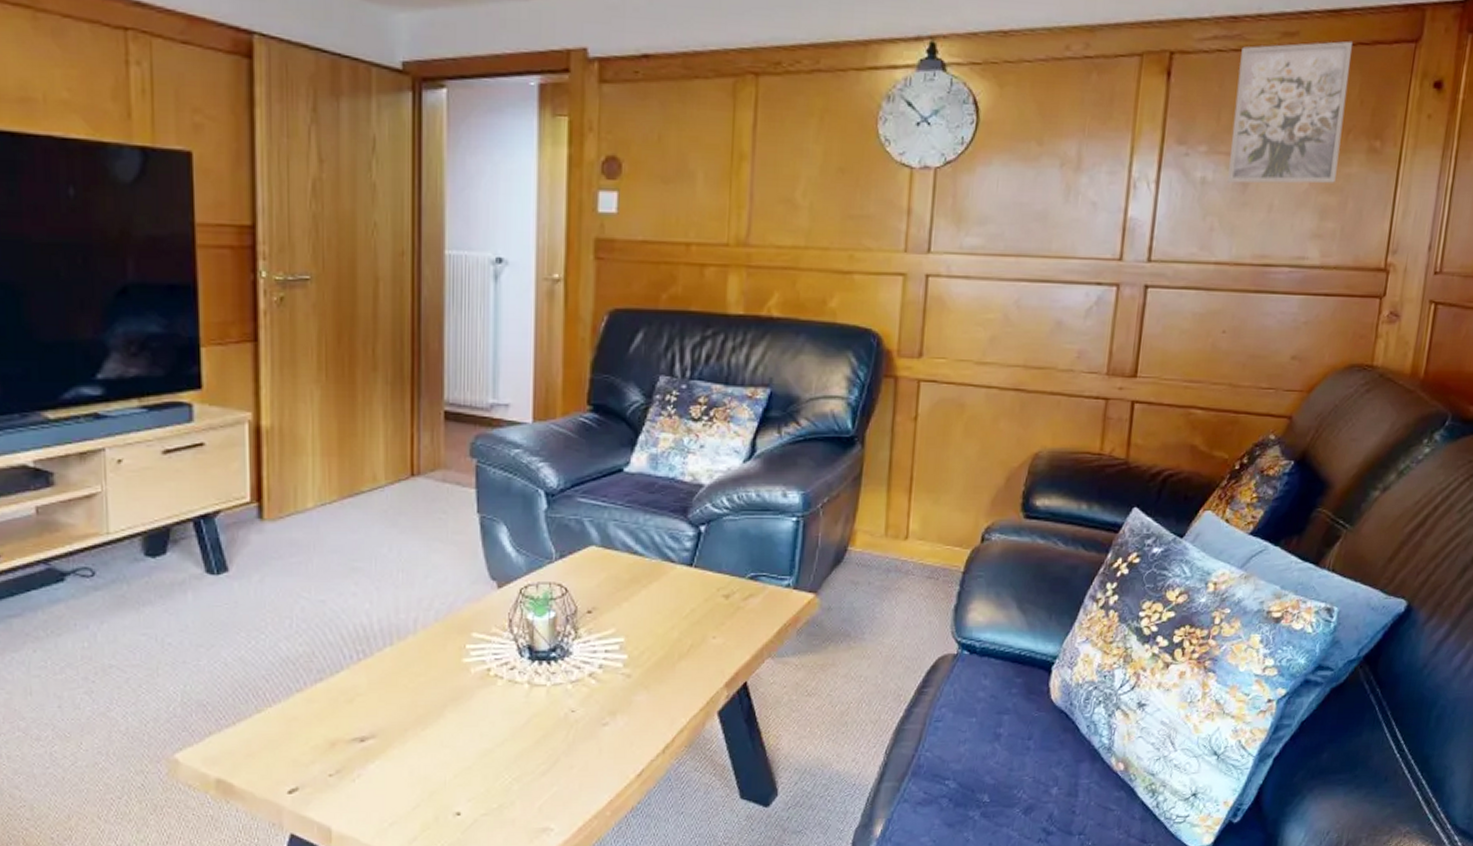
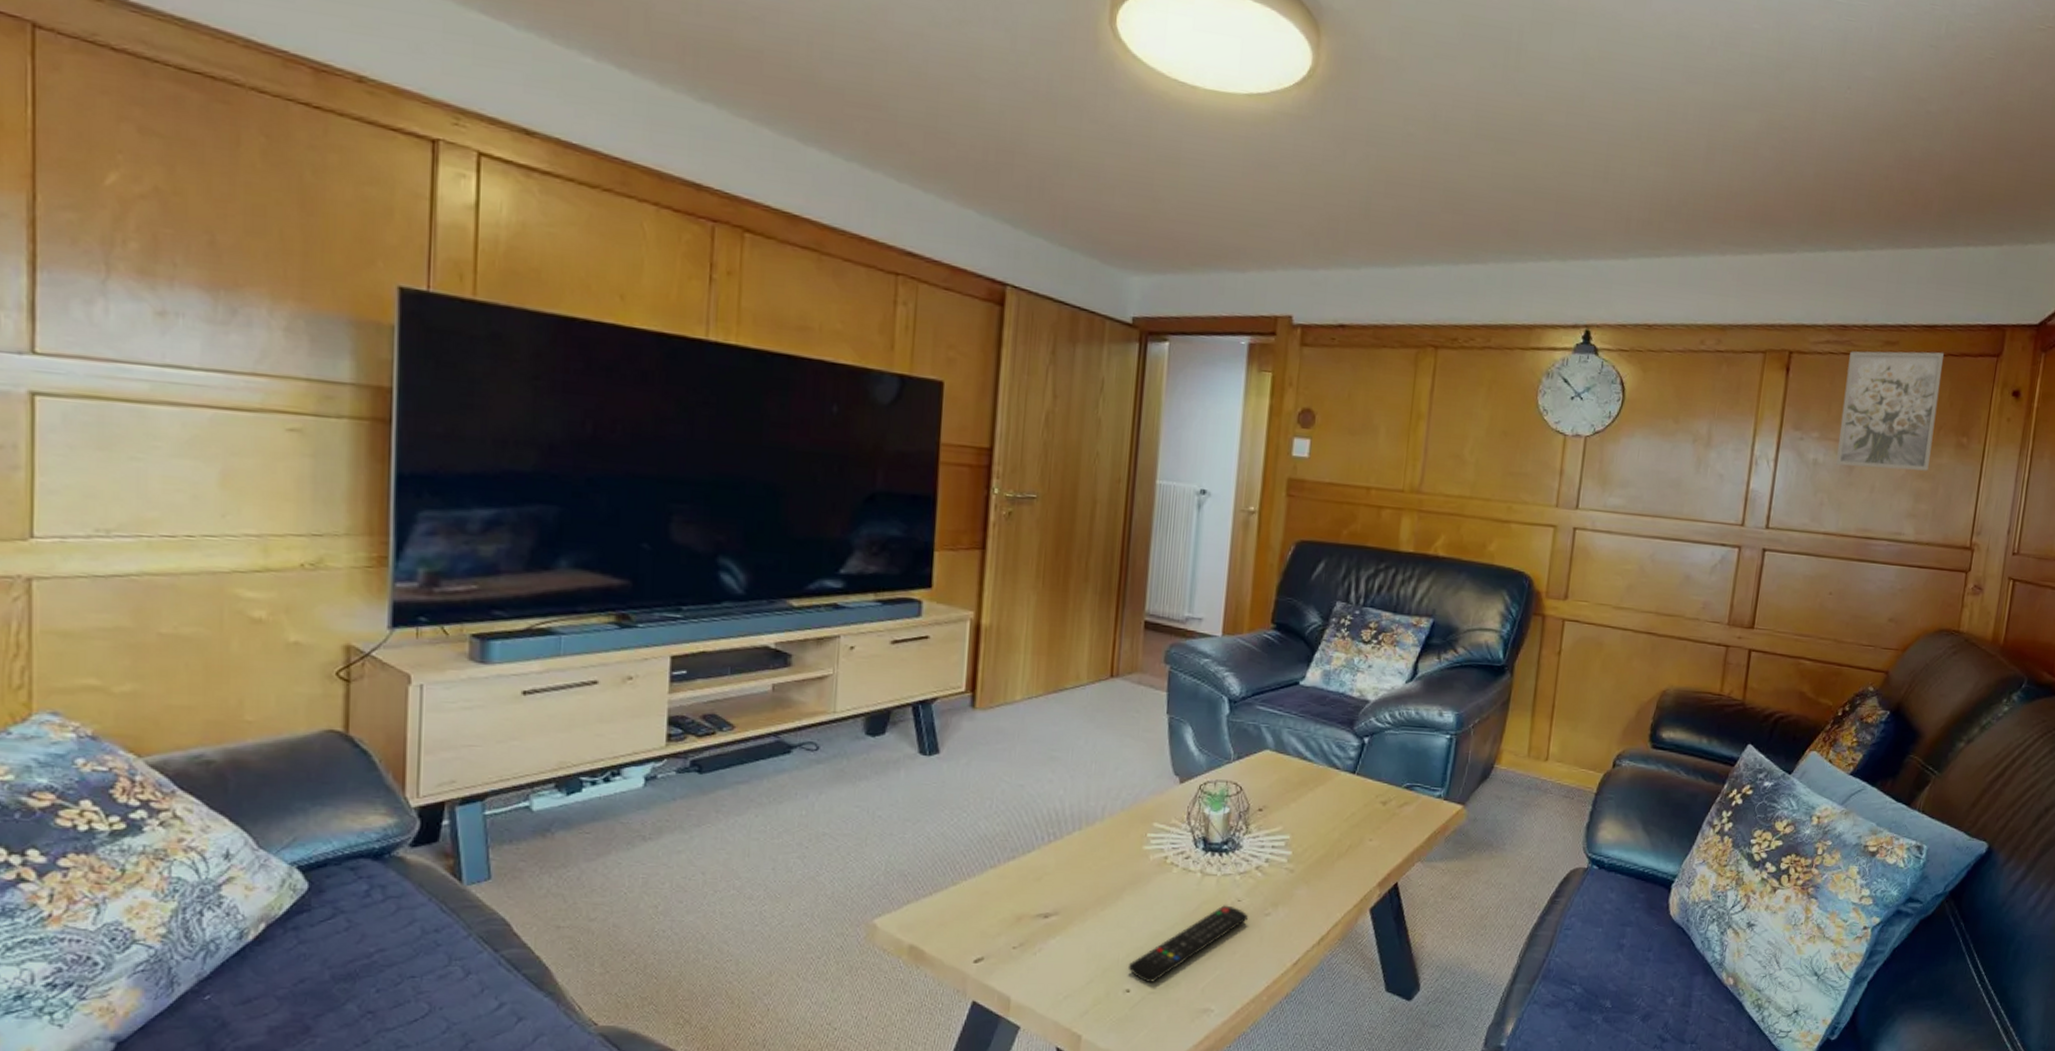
remote control: none [457,717,584,804] -> present [1129,905,1248,982]

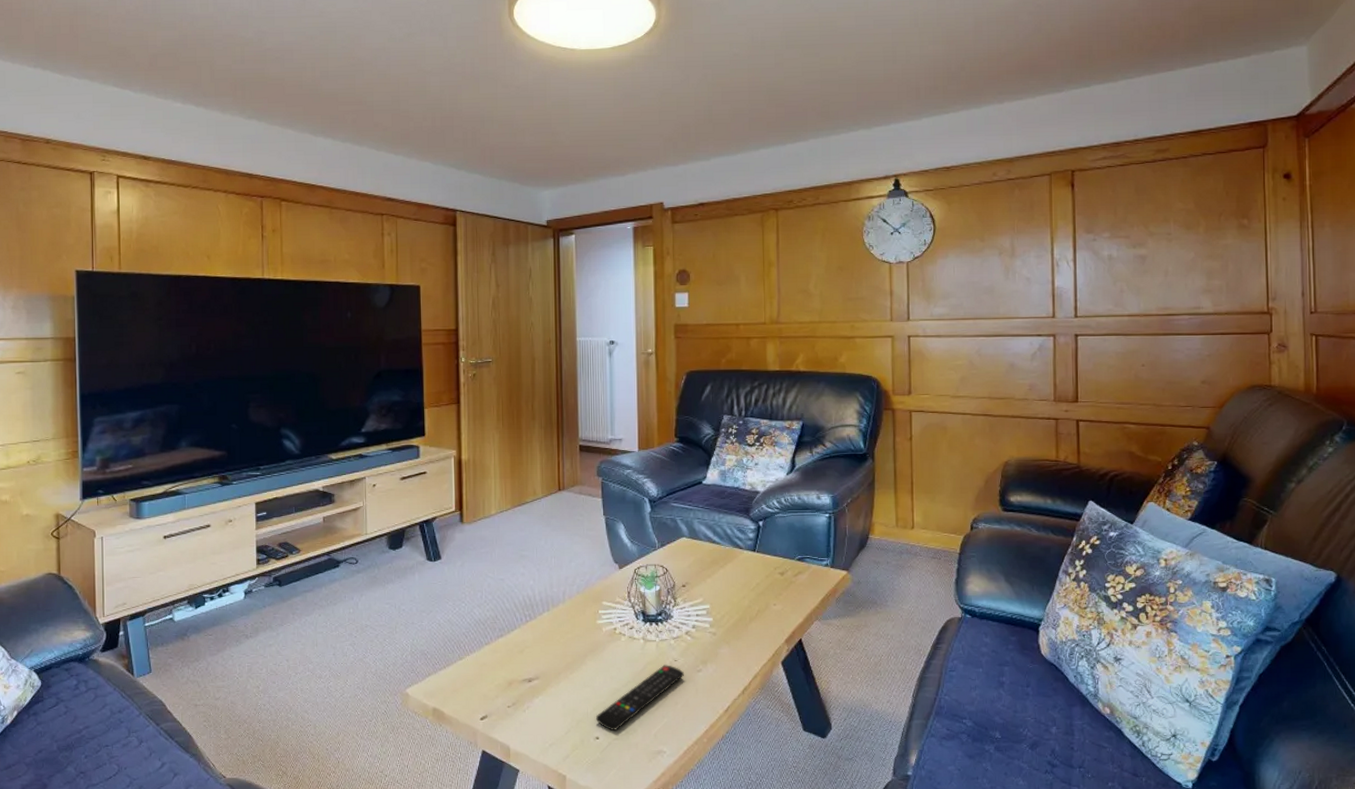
wall art: present [1836,351,1944,471] -> none [1126,151,1215,257]

